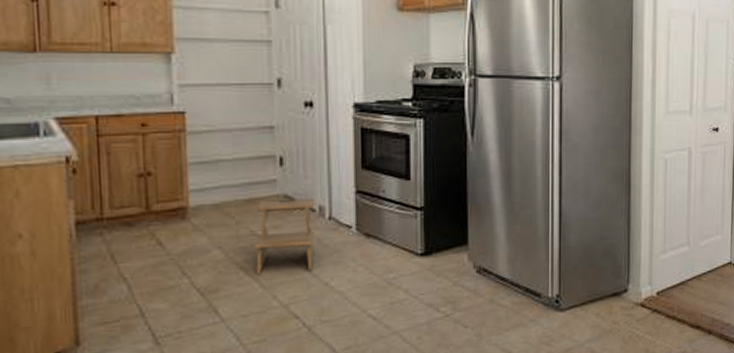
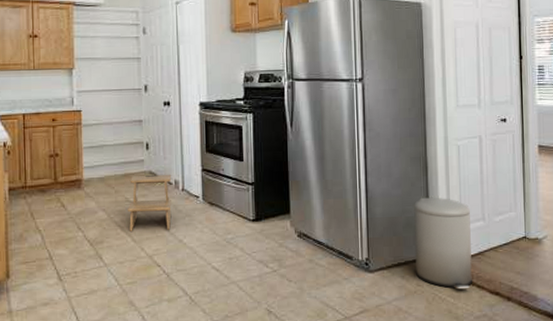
pedal bin: none [612,220,674,325] -> present [414,197,472,290]

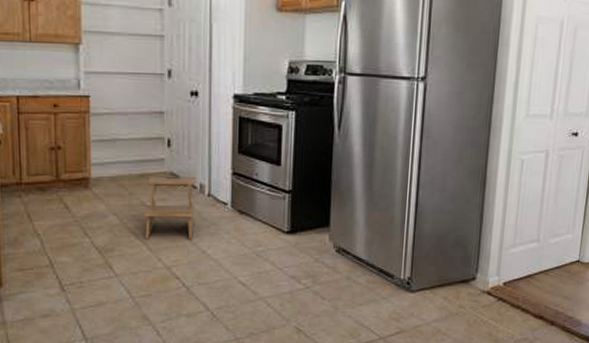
pedal bin: present [414,197,472,290] -> none [460,215,525,313]

